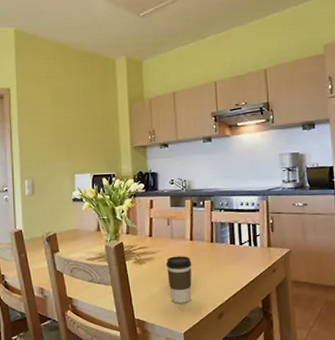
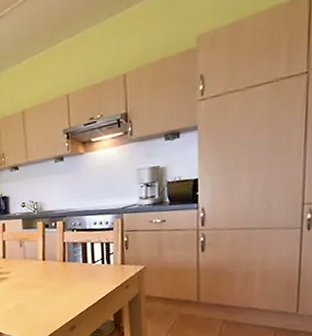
coffee cup: present [166,256,192,303] -> none [19,275,45,317]

